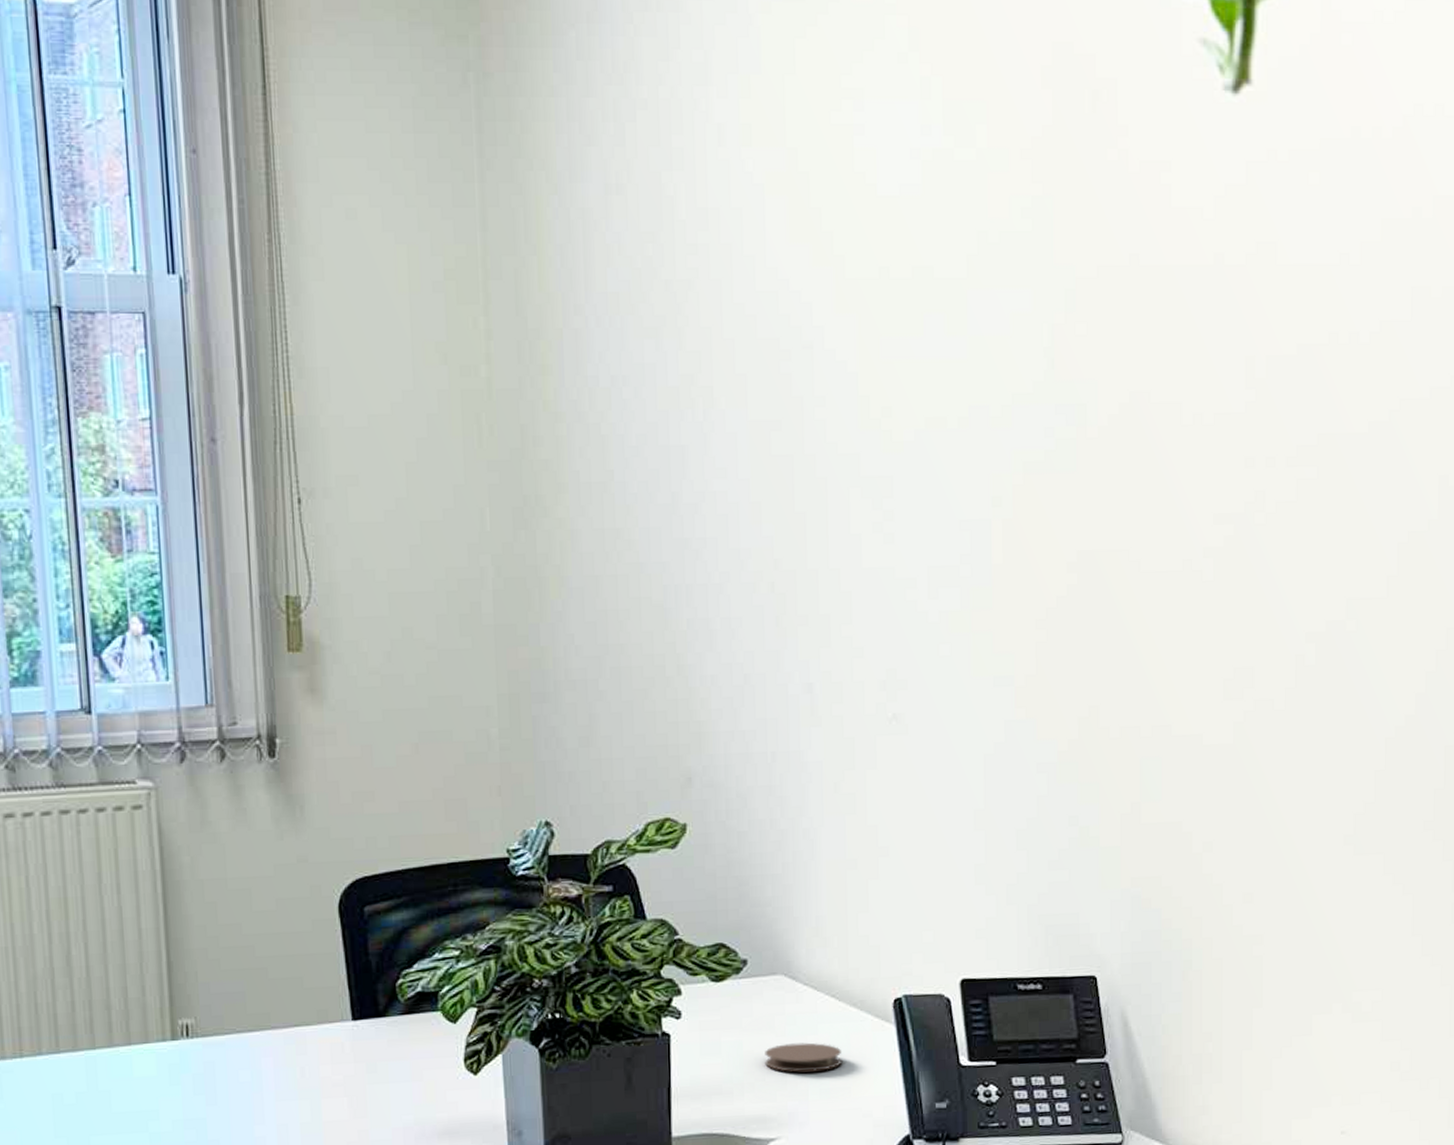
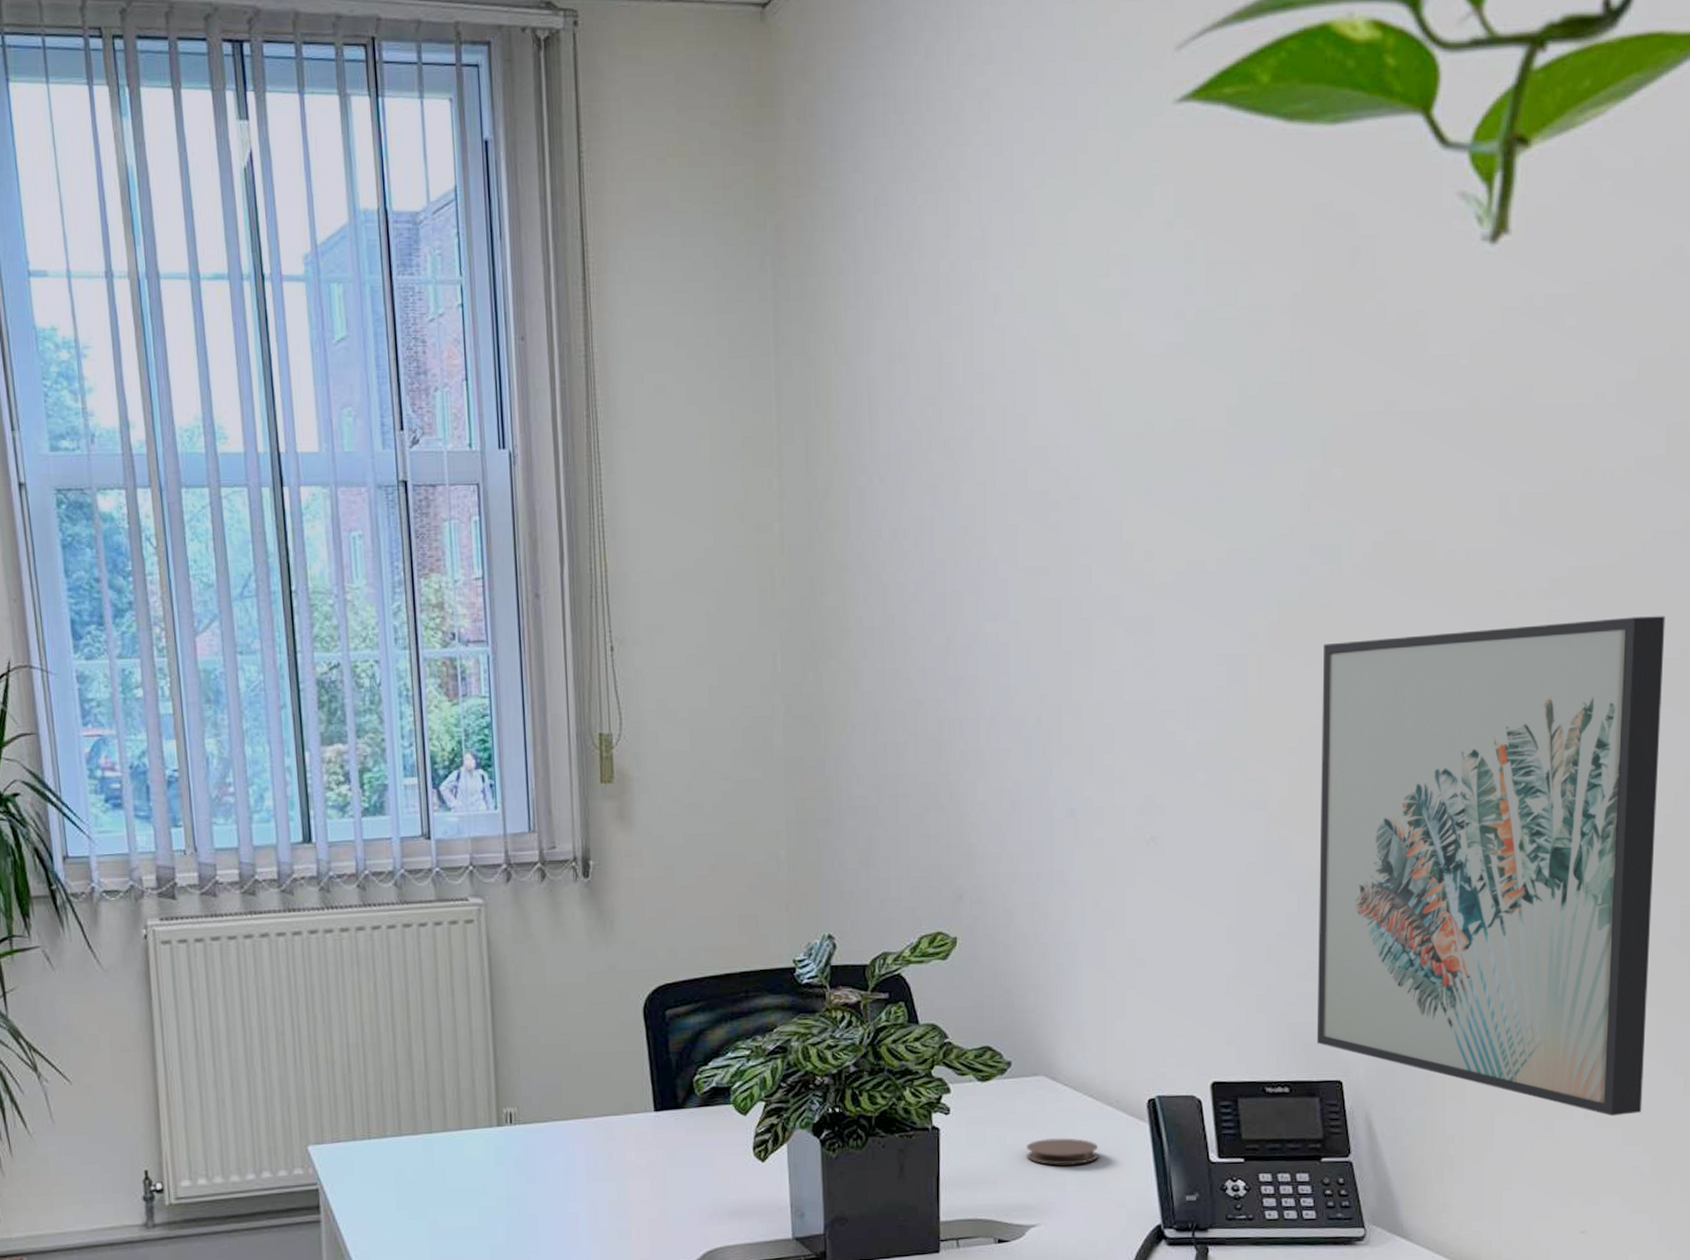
wall art: none [1069,487,1413,1010] -> present [1316,616,1666,1117]

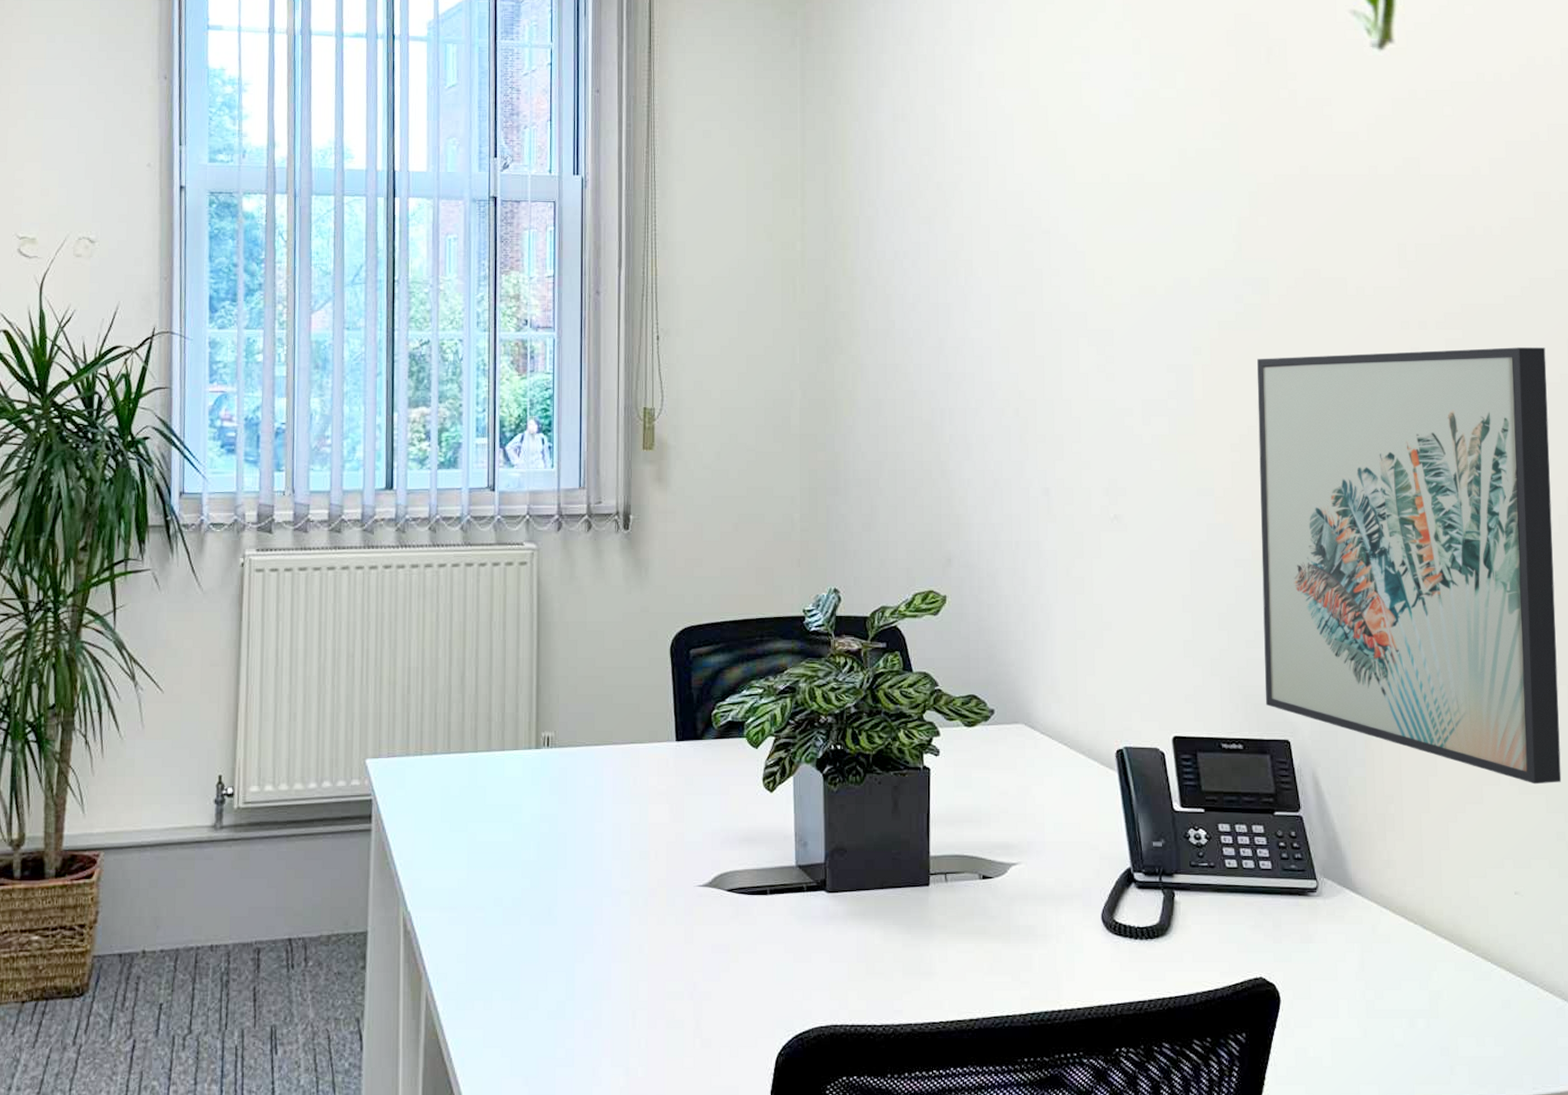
coaster: present [1026,1138,1098,1165] -> none [1008,782,1072,808]

